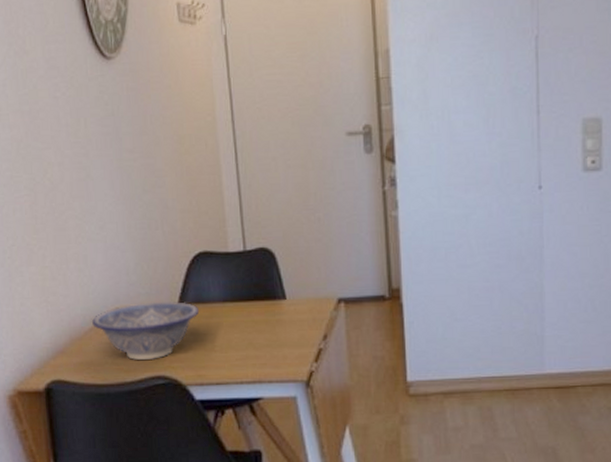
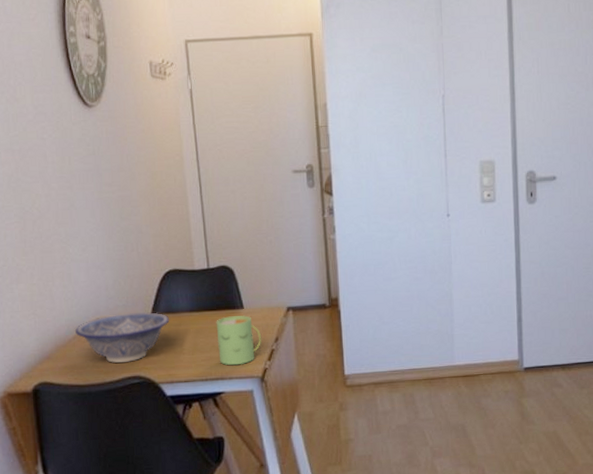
mug: none [253,307,308,367] -> present [216,315,262,366]

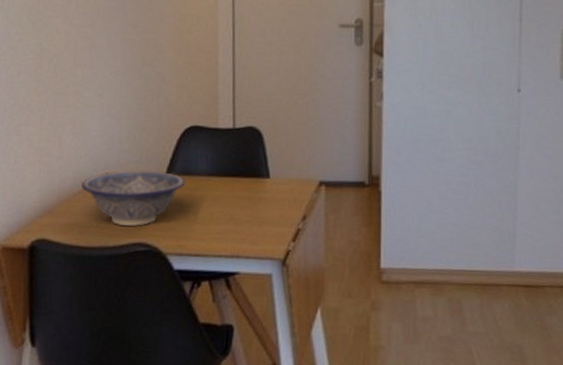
mug: present [216,315,262,366] -> none [236,185,288,244]

